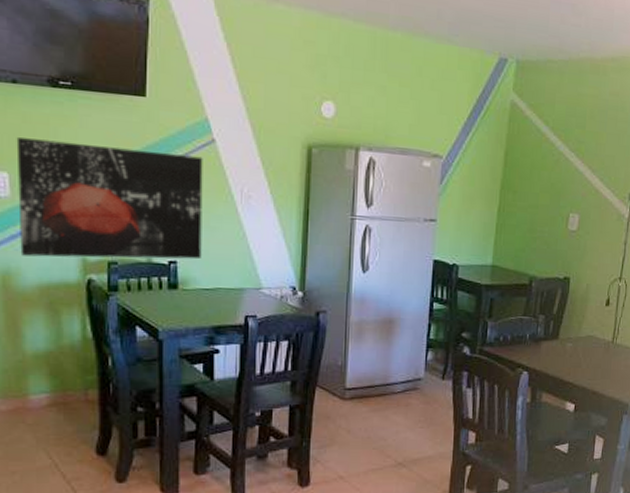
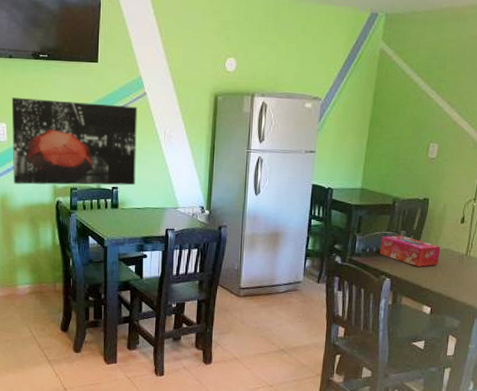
tissue box: none [515,320,584,357] -> present [379,235,441,267]

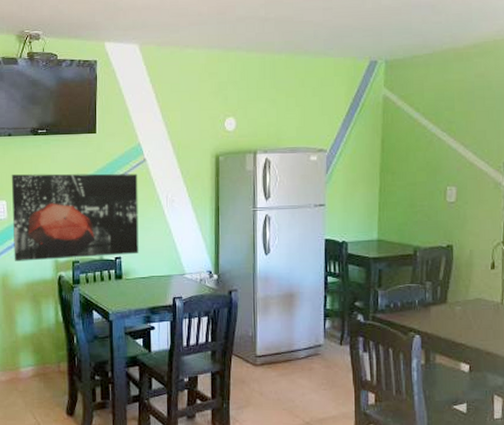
tissue box: present [379,235,441,267] -> none [405,286,473,320]

